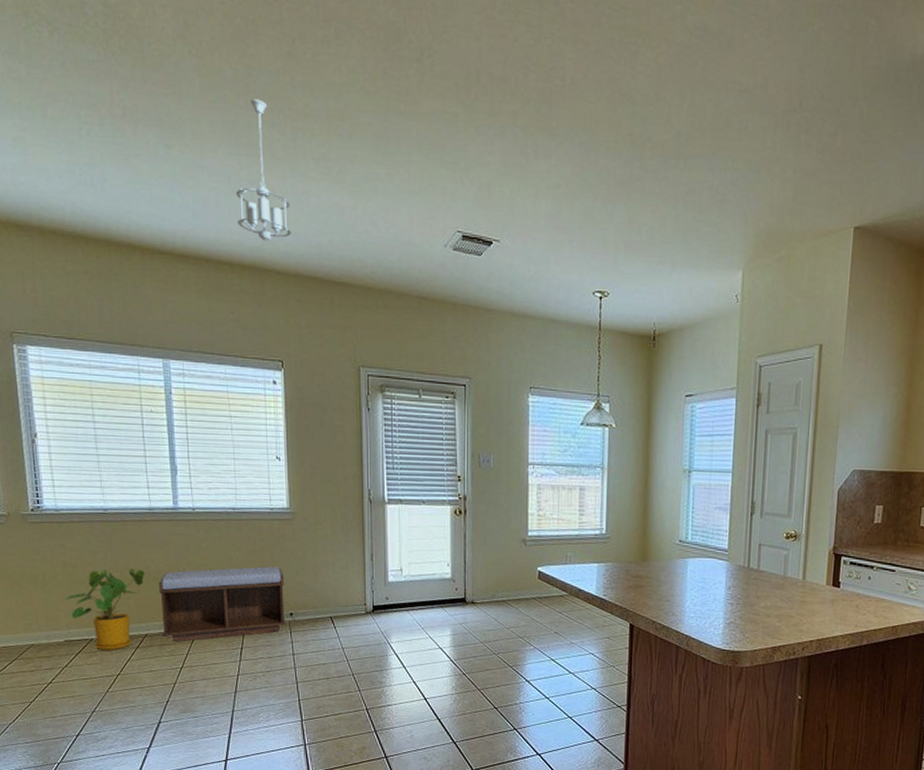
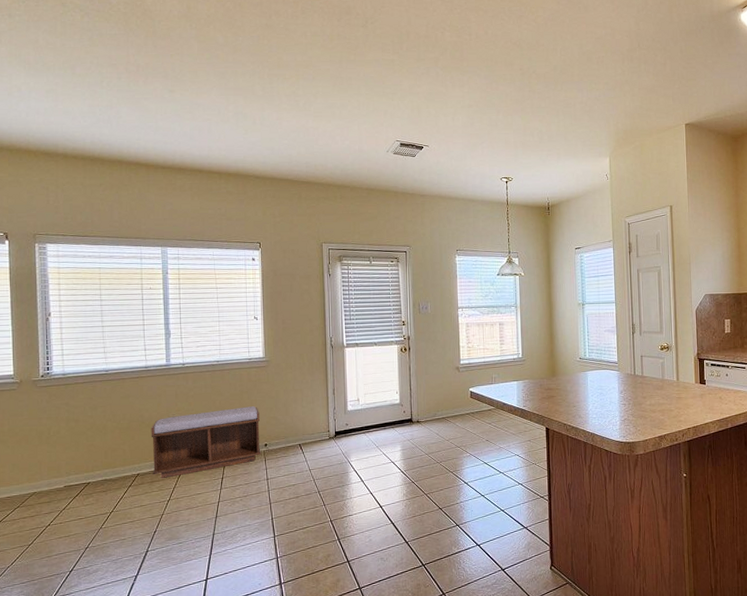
house plant: present [65,568,145,650] -> none [67,418,139,492]
pendant light: present [235,99,291,242] -> none [224,56,268,156]

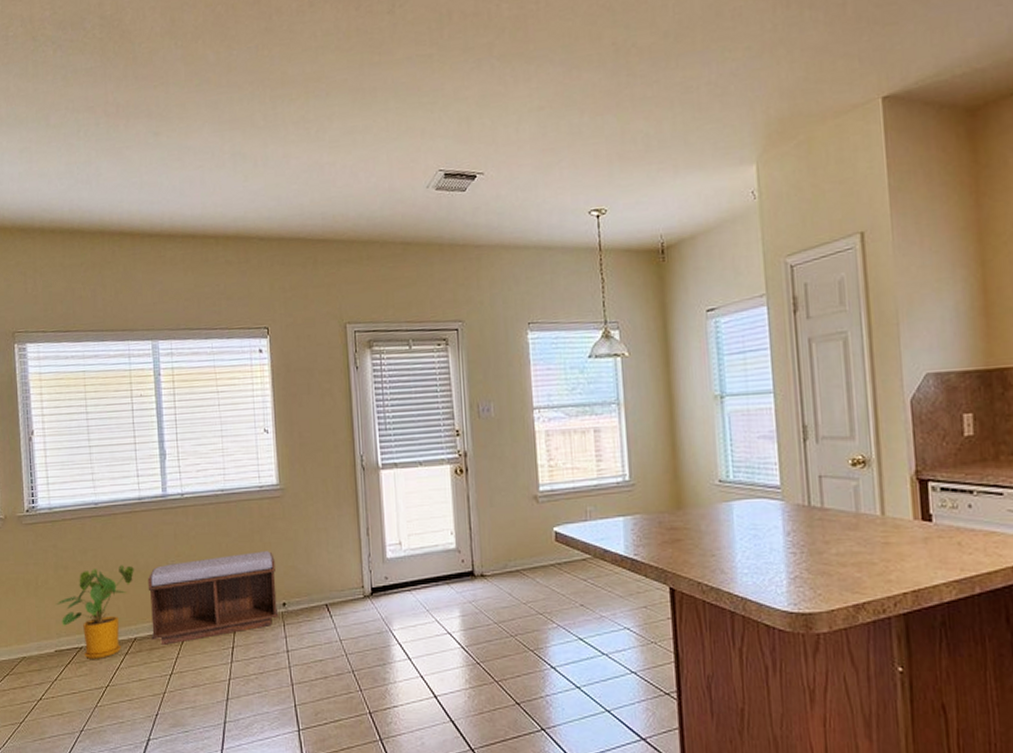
house plant: none [67,418,139,492] -> present [56,565,134,659]

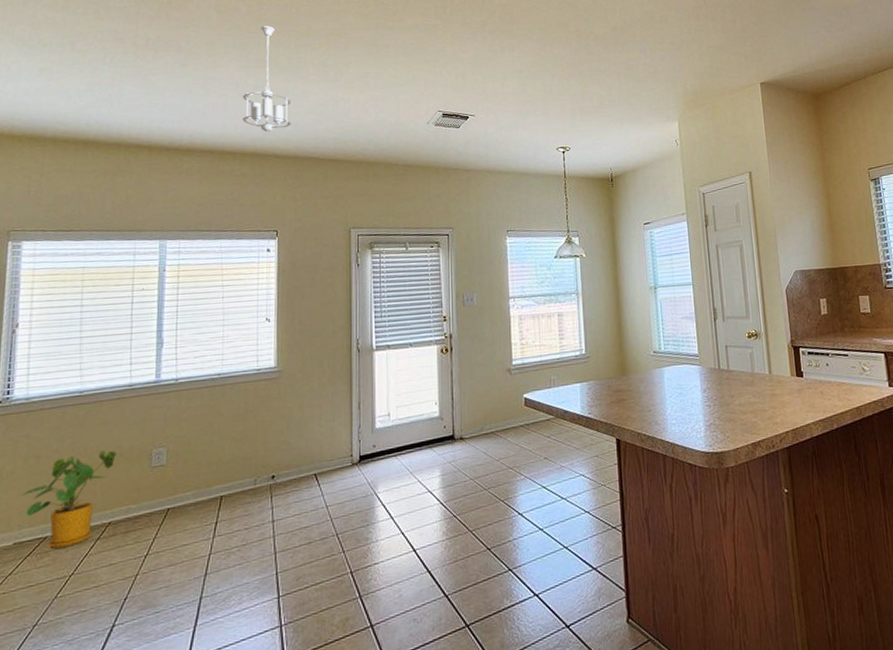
bench: present [147,551,279,645] -> none [128,428,267,527]
pendant light: none [219,76,273,210] -> present [242,26,292,133]

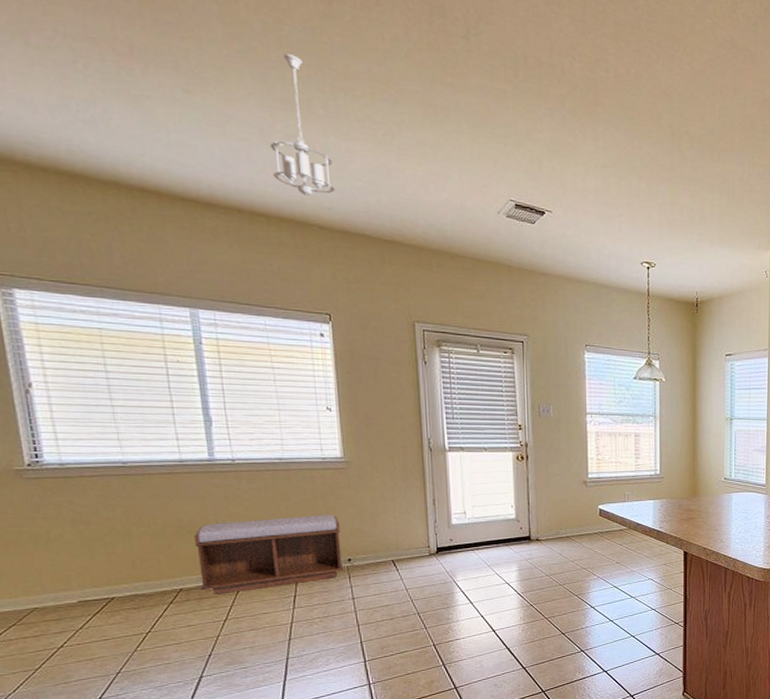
house plant: present [21,450,116,549] -> none [76,522,177,608]
bench: none [128,428,267,527] -> present [193,515,344,595]

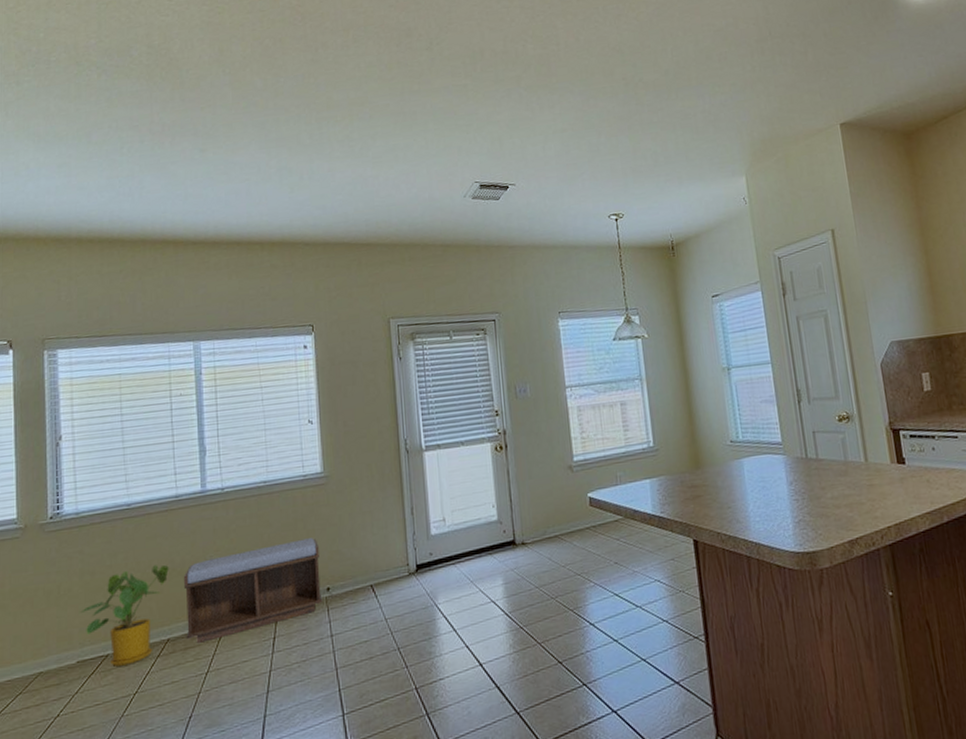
house plant: none [76,522,177,608] -> present [80,565,169,667]
pendant light: present [269,53,335,197] -> none [265,100,319,219]

